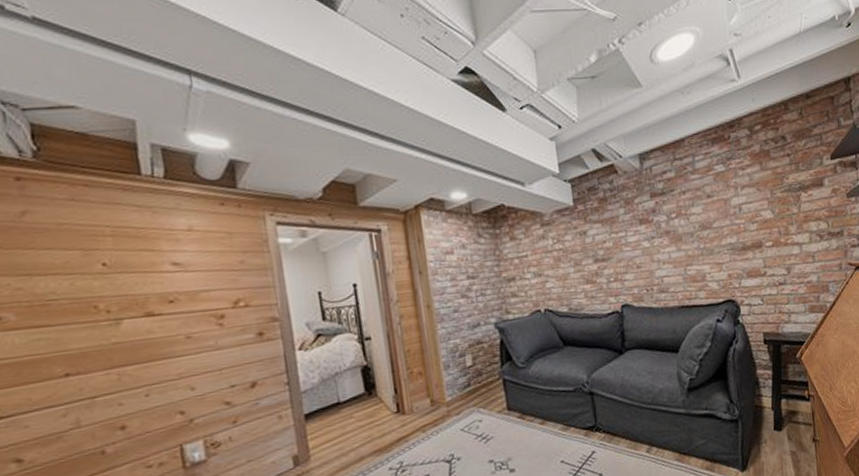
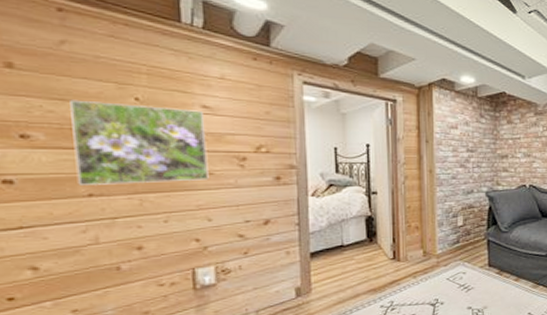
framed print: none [37,268,187,365] -> present [70,99,209,185]

